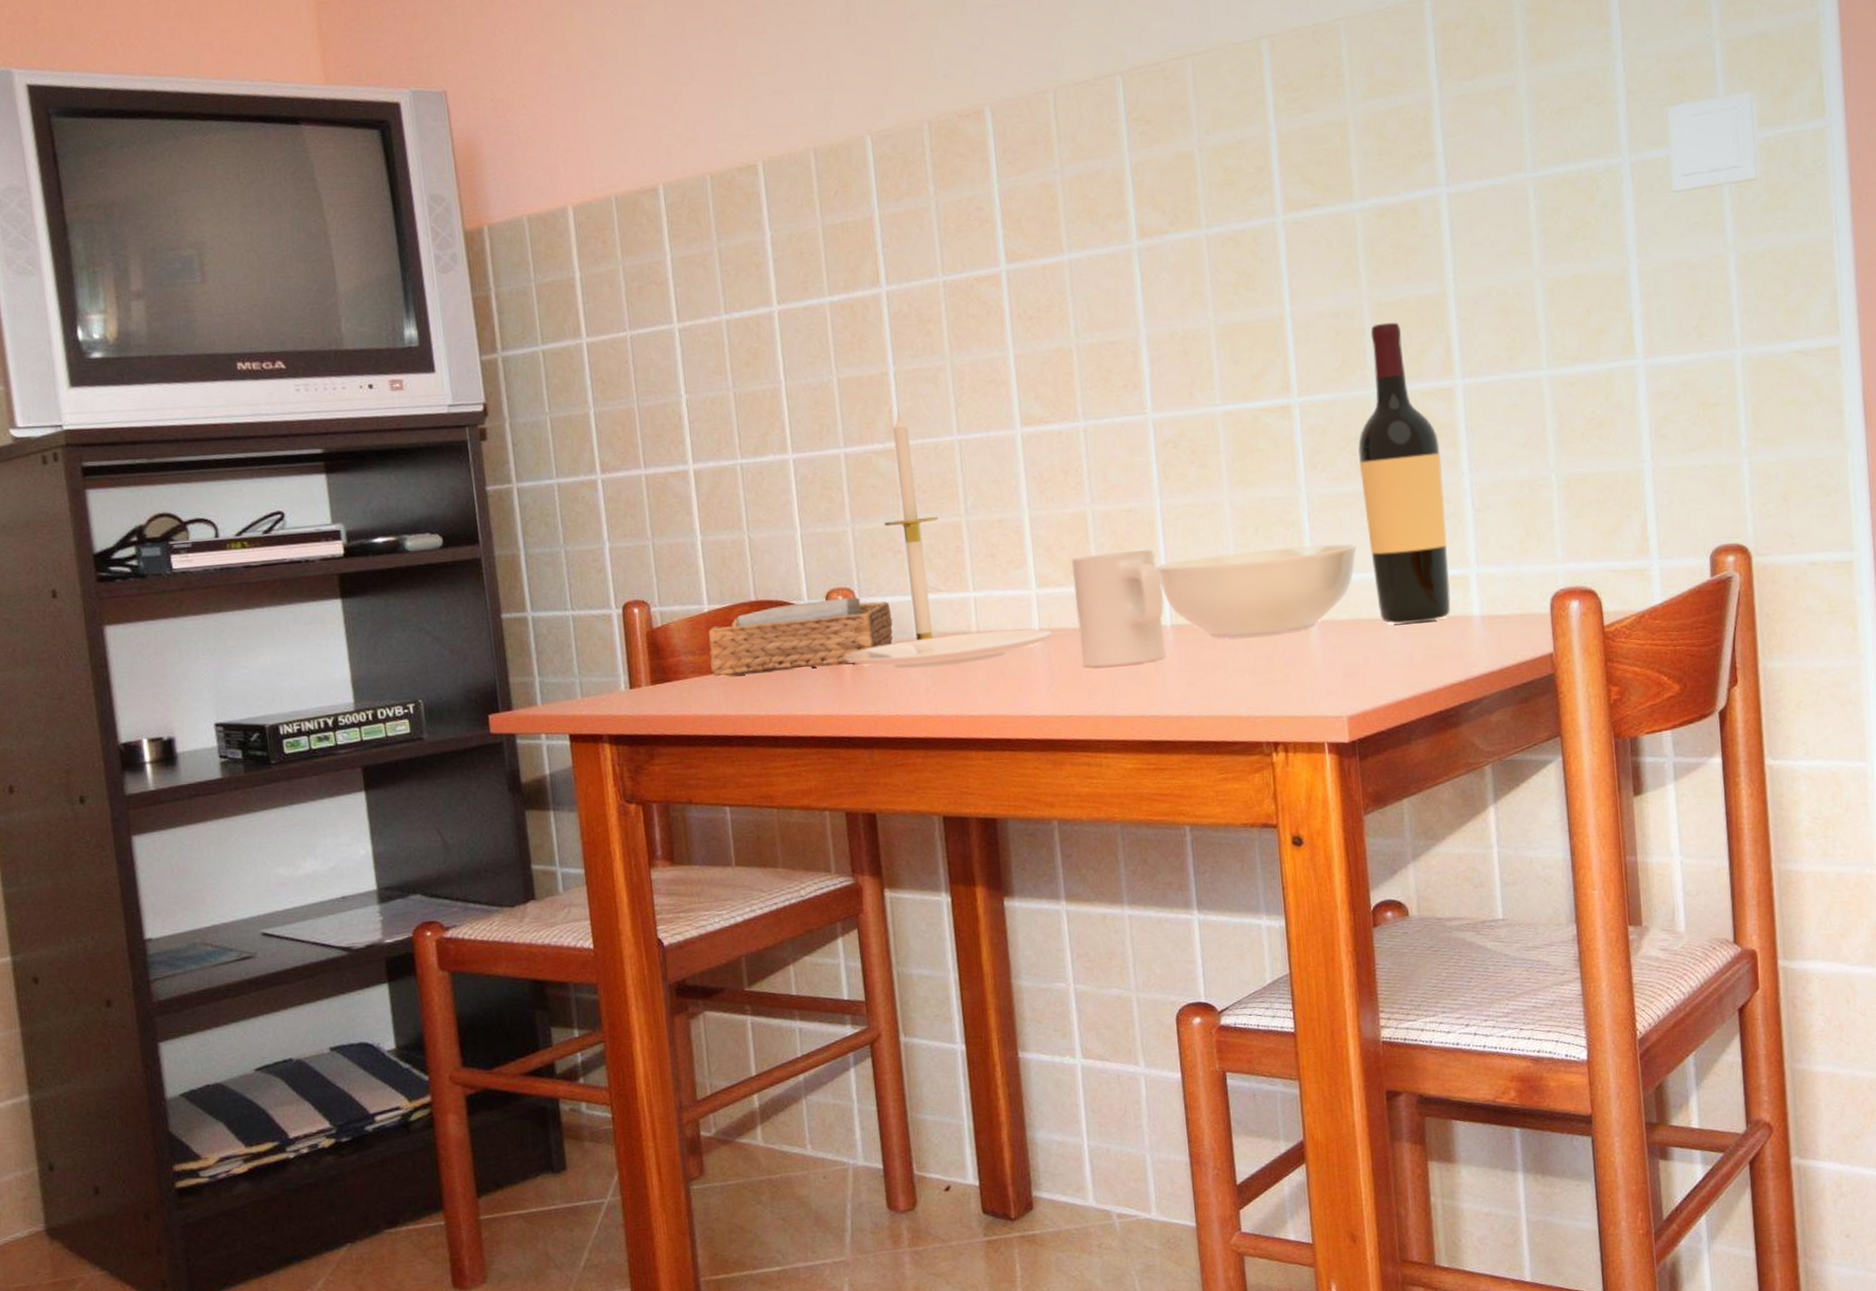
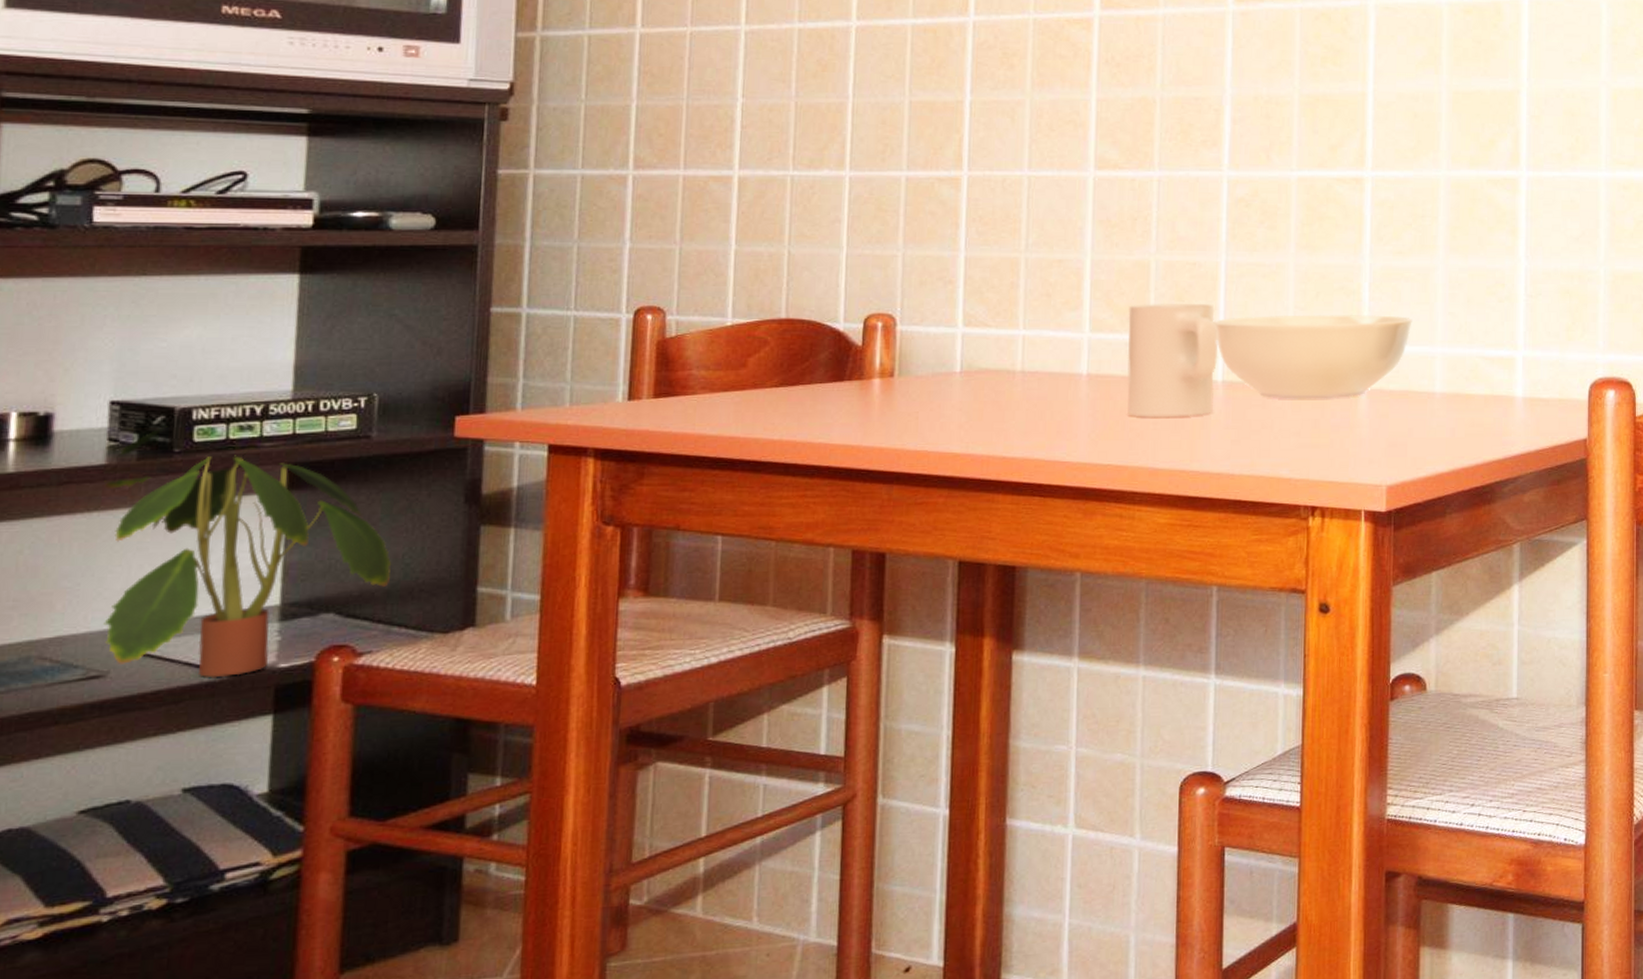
plant: none [223,741,460,955] -> present [104,426,391,678]
napkin holder: present [708,597,894,676] -> none [724,324,933,395]
plate: present [843,629,1052,669] -> none [874,372,1099,404]
candle: present [883,410,939,641] -> none [937,140,997,375]
wine bottle: present [1358,322,1451,624] -> none [1422,111,1500,399]

